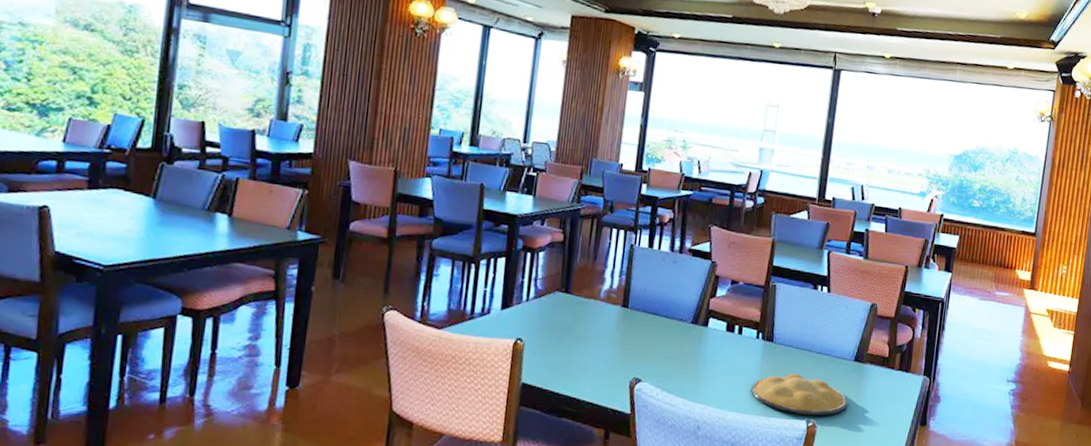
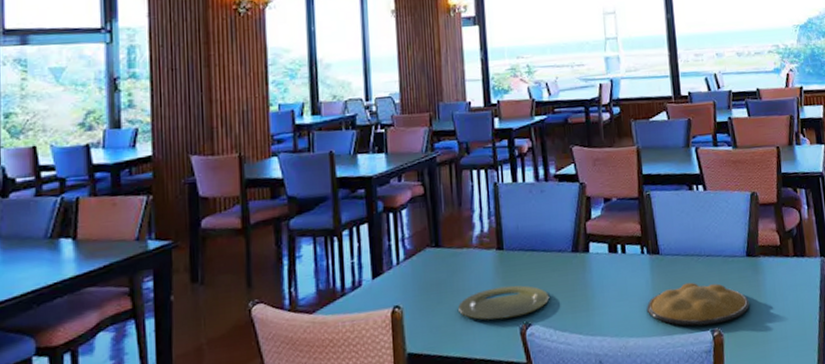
plate: none [576,340,663,372] -> present [458,285,550,320]

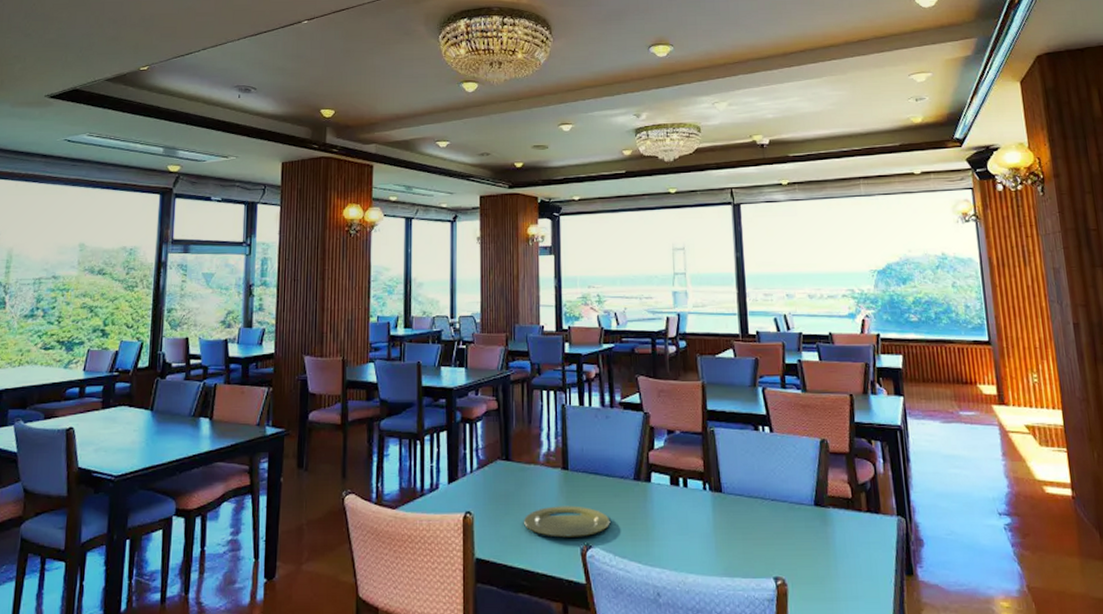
plate: present [646,282,749,326] -> none [707,525,817,573]

